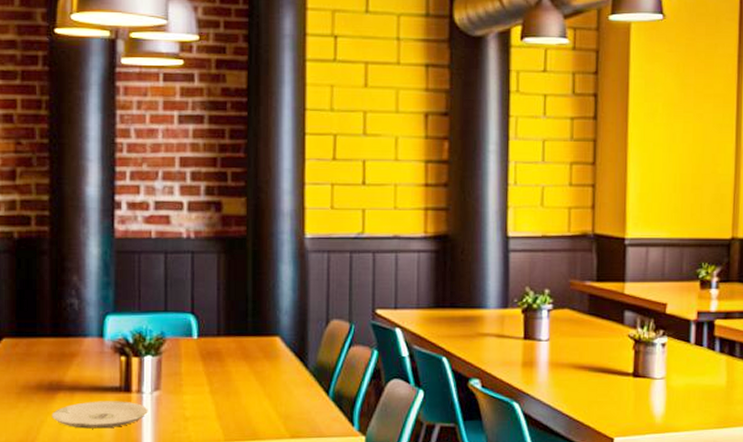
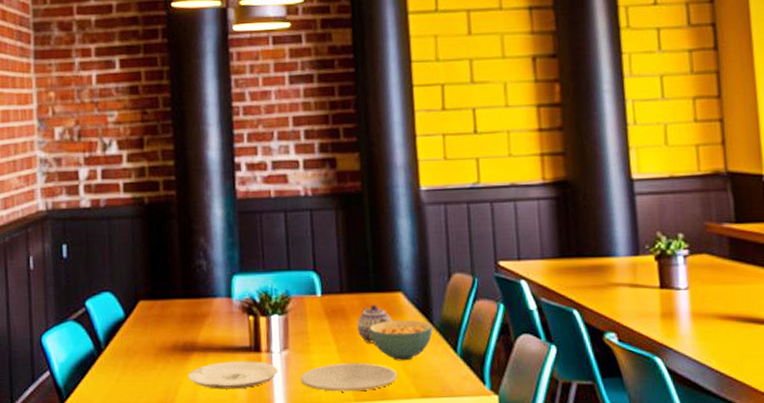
plate: none [170,404,270,432] -> present [300,363,398,392]
teapot: none [231,347,267,385] -> present [356,304,392,343]
cereal bowl: none [244,364,307,403] -> present [369,320,433,361]

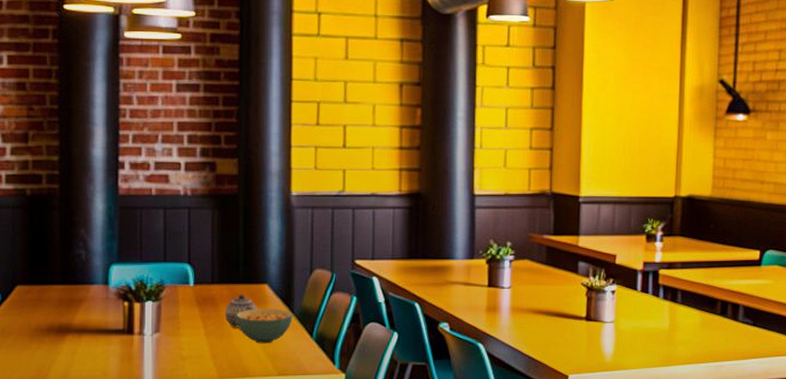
plate: present [187,361,278,389] -> none [61,342,149,367]
plate: present [300,363,398,392] -> none [169,345,259,370]

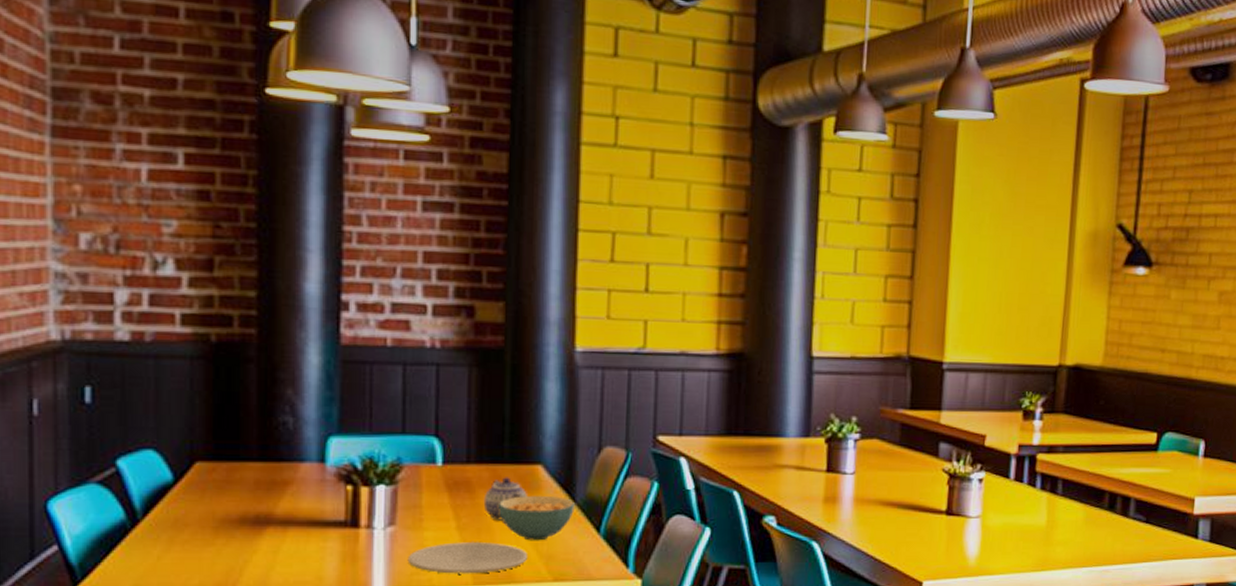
plate: none [169,345,259,370] -> present [407,542,529,574]

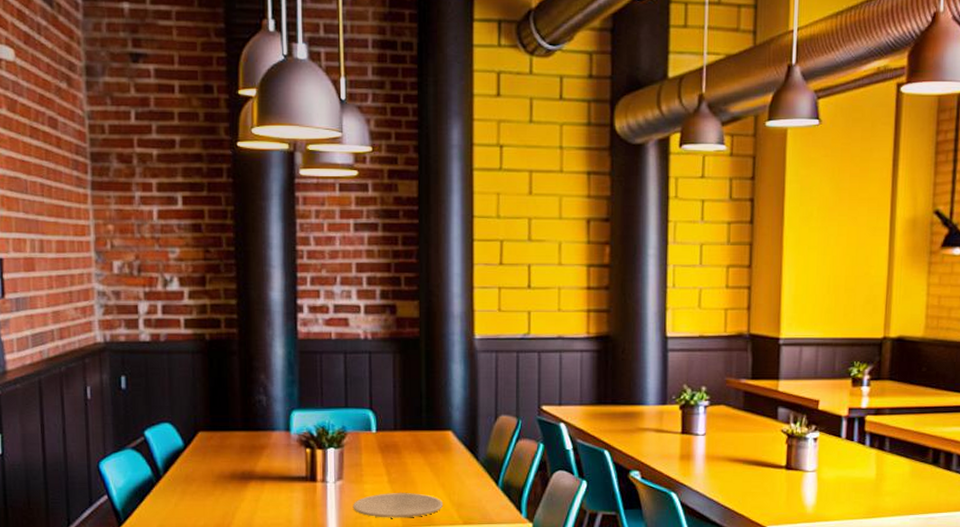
teapot: present [483,477,527,521] -> none [408,441,441,476]
cereal bowl: present [499,496,575,541] -> none [420,456,478,492]

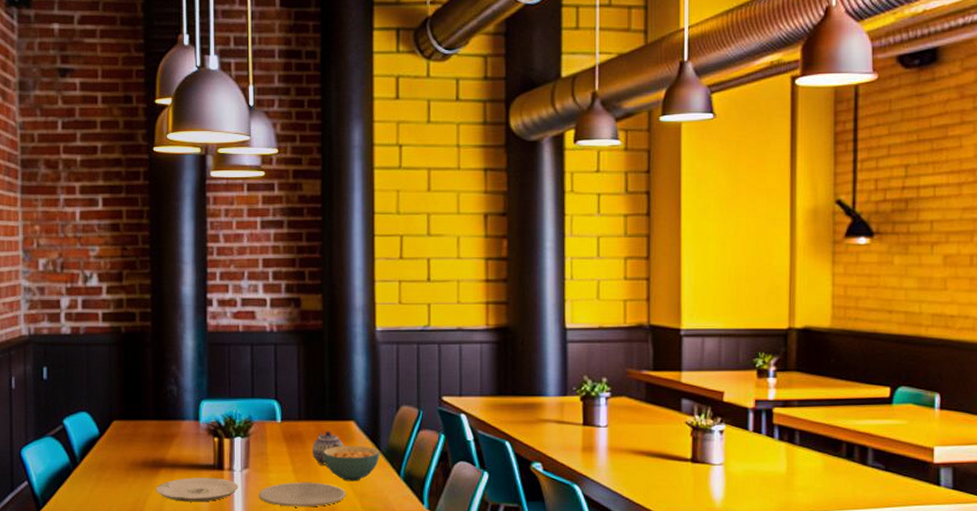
plate: none [245,489,332,514] -> present [155,477,239,502]
teapot: none [408,441,441,476] -> present [311,431,344,465]
cereal bowl: none [420,456,478,492] -> present [323,446,380,482]

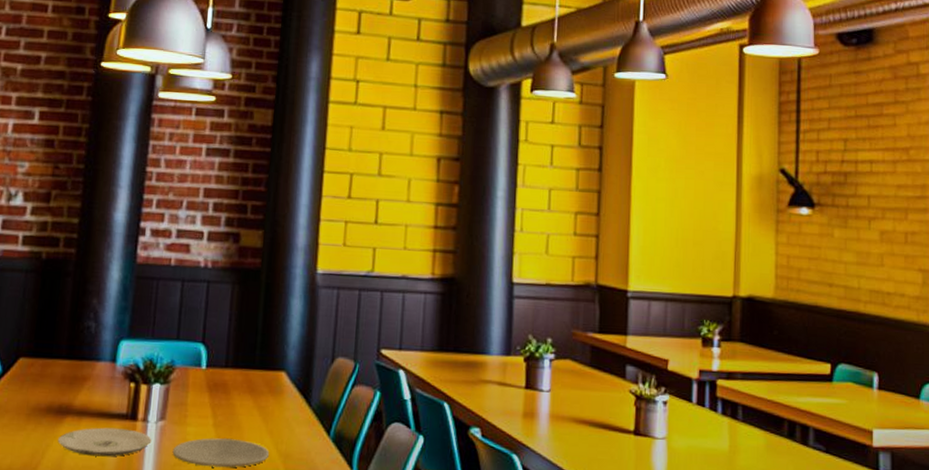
teapot: present [311,431,344,465] -> none [236,381,272,420]
cereal bowl: present [323,446,380,482] -> none [248,399,310,441]

